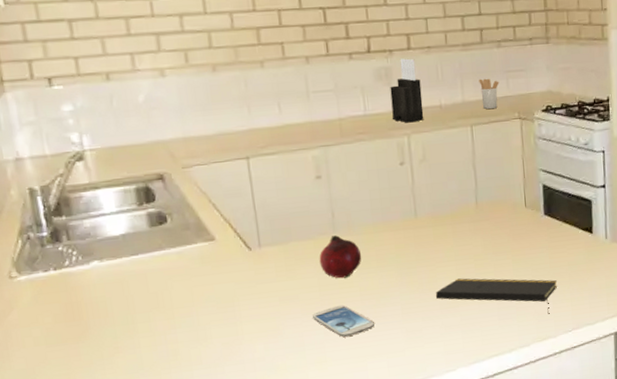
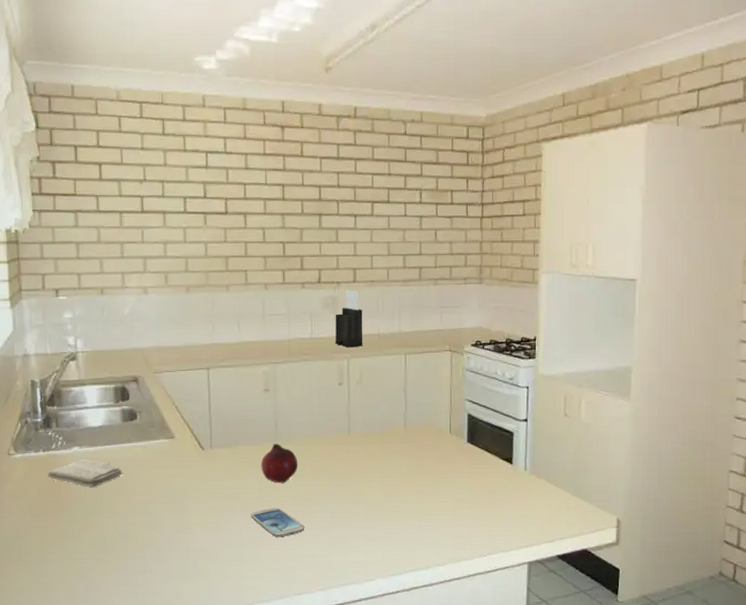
washcloth: none [63,273,157,306] -> present [48,459,123,488]
notepad: present [435,278,557,314] -> none [361,494,475,537]
utensil holder: present [479,78,500,110] -> none [415,312,434,341]

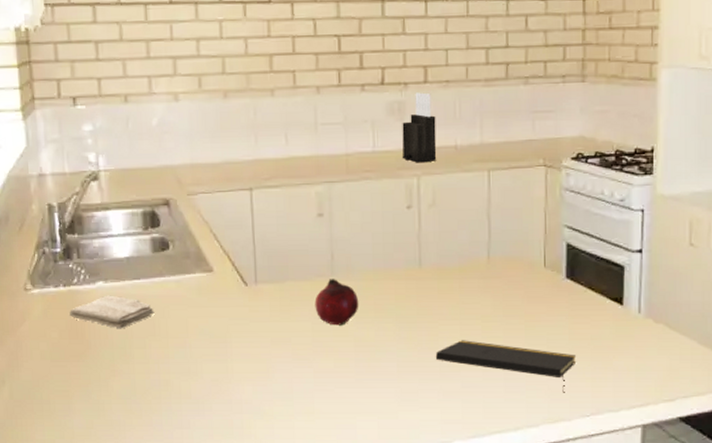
smartphone: present [250,507,304,538] -> none [302,354,367,390]
notepad: none [361,494,475,537] -> present [435,340,576,393]

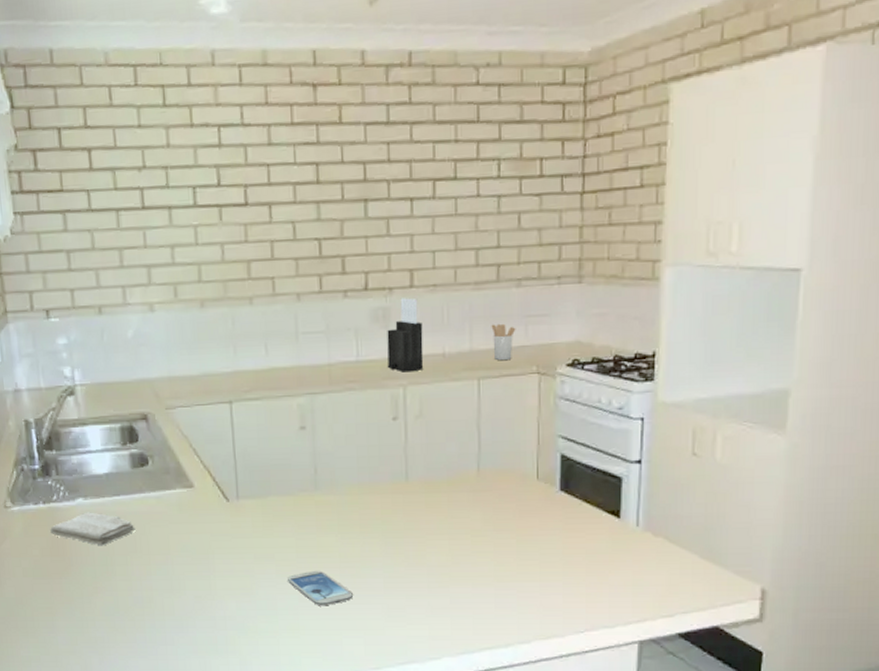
smartphone: none [302,354,367,390] -> present [287,570,353,606]
fruit: present [315,279,359,326] -> none [298,493,344,541]
notepad: present [435,340,576,393] -> none [423,555,569,609]
utensil holder: none [500,118,524,154] -> present [491,323,516,361]

